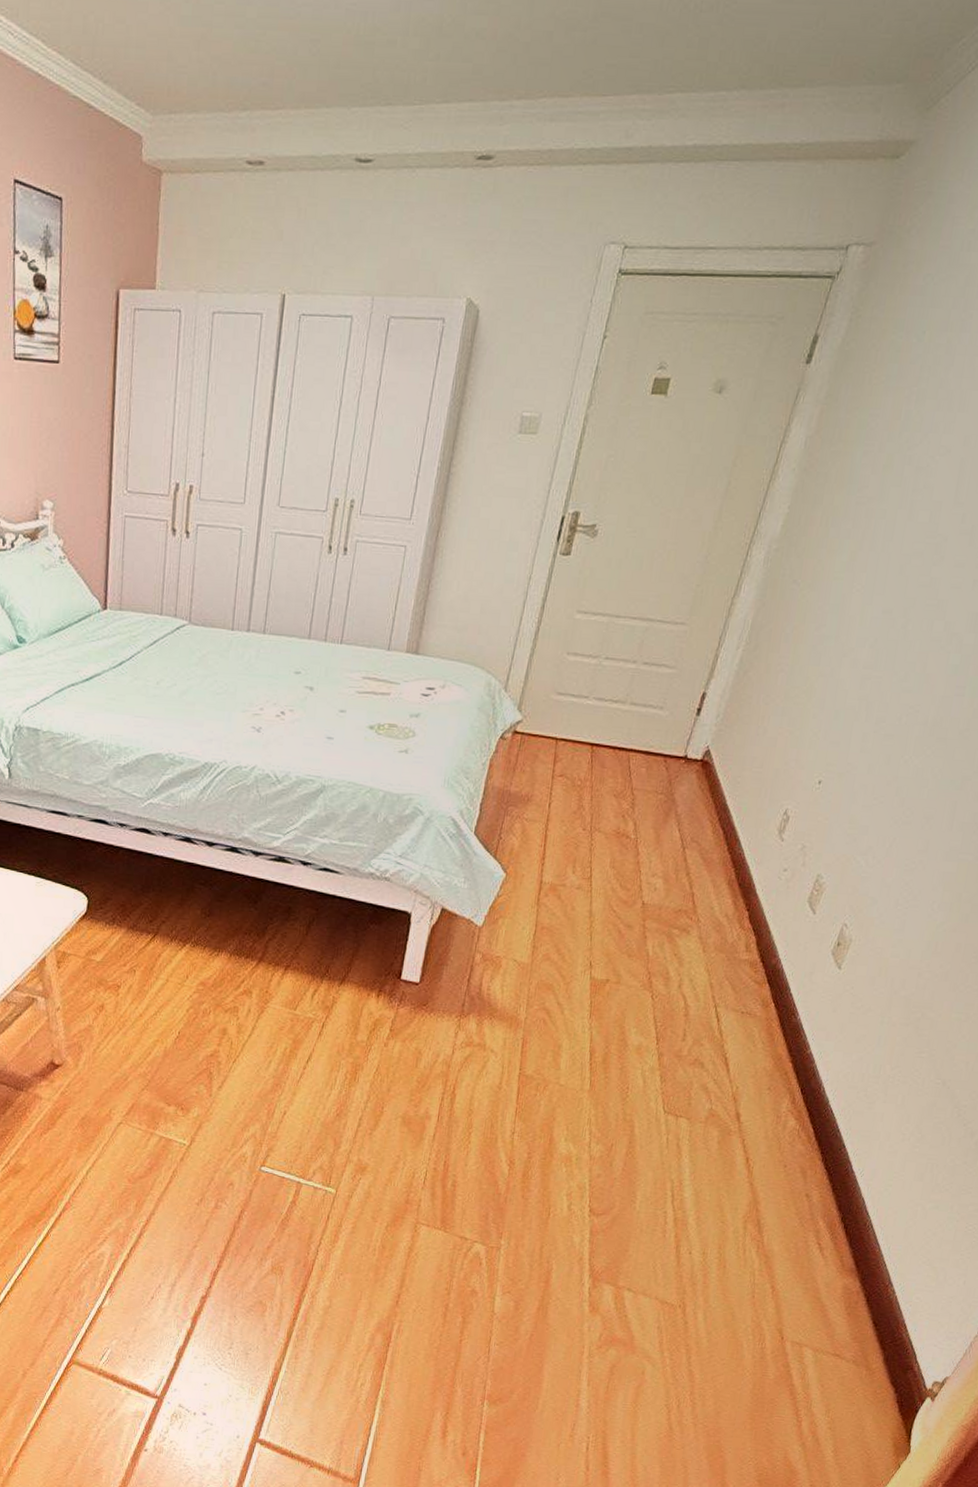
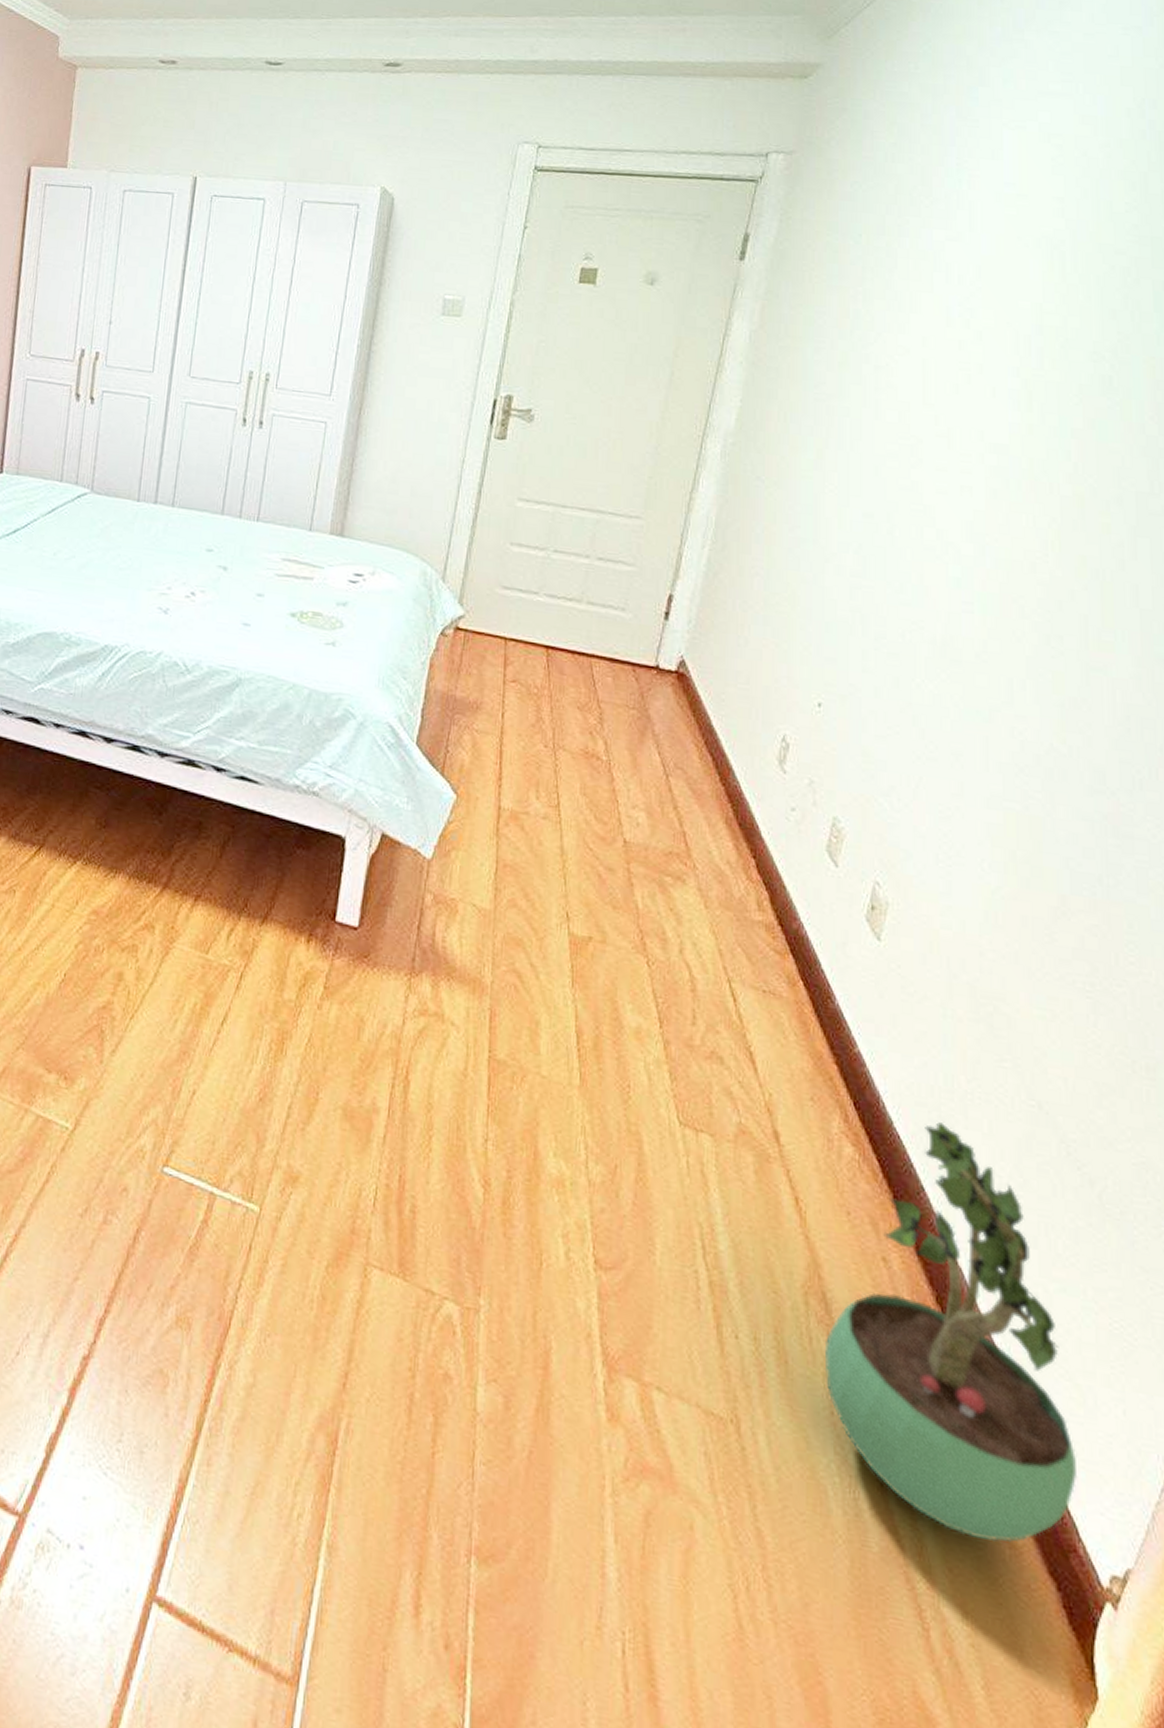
potted plant: none [752,1099,926,1367] -> present [824,1122,1078,1542]

